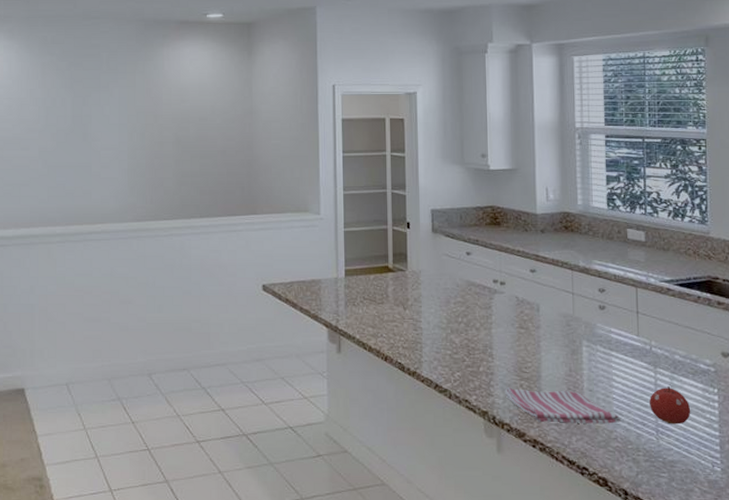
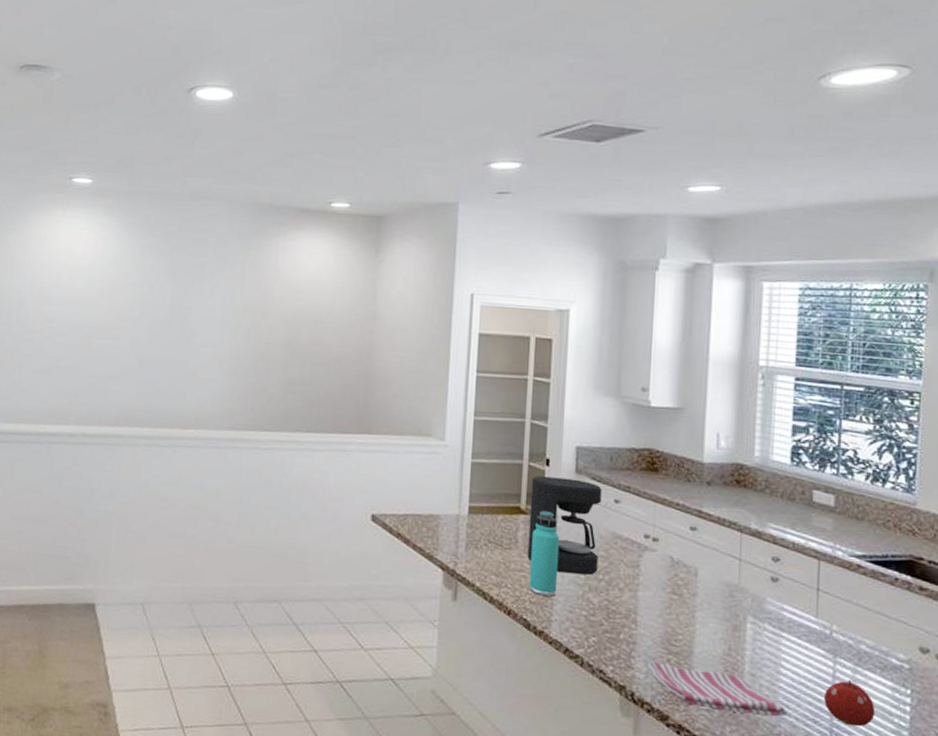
coffee maker: none [396,238,457,319] -> present [527,475,602,575]
thermos bottle: none [400,266,425,341] -> present [529,510,560,597]

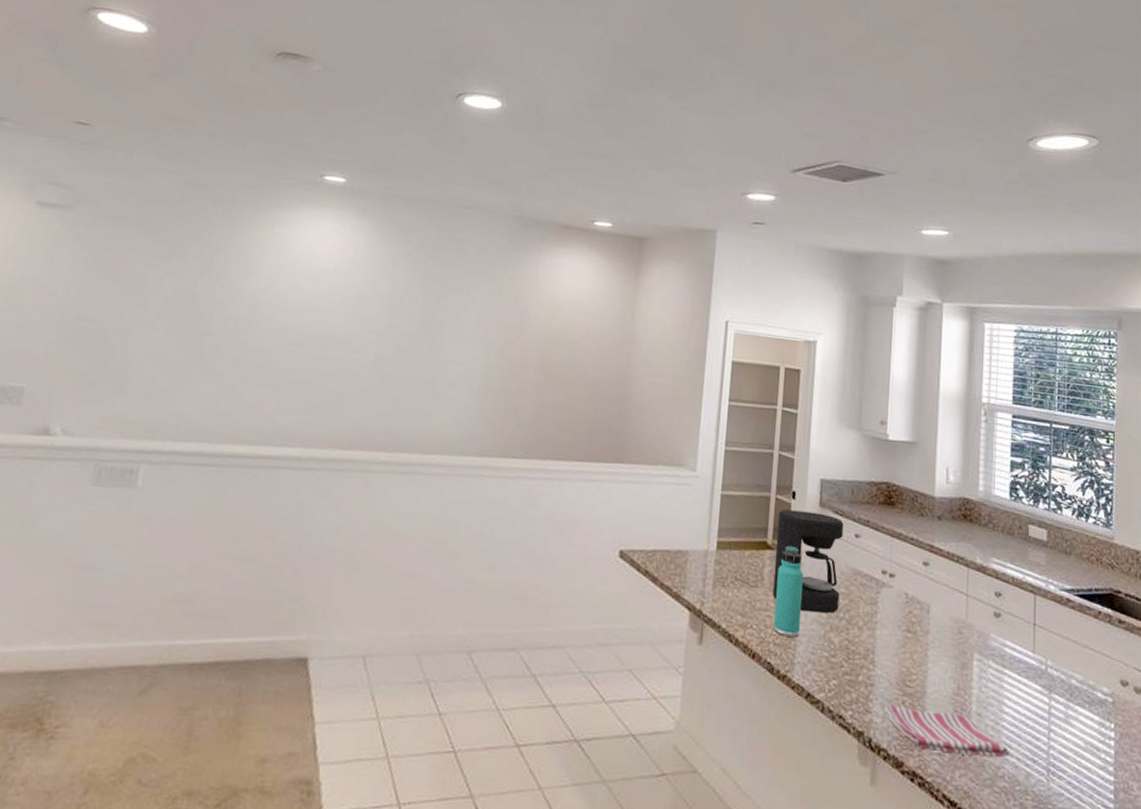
fruit: present [824,679,876,727] -> none [1042,715,1085,765]

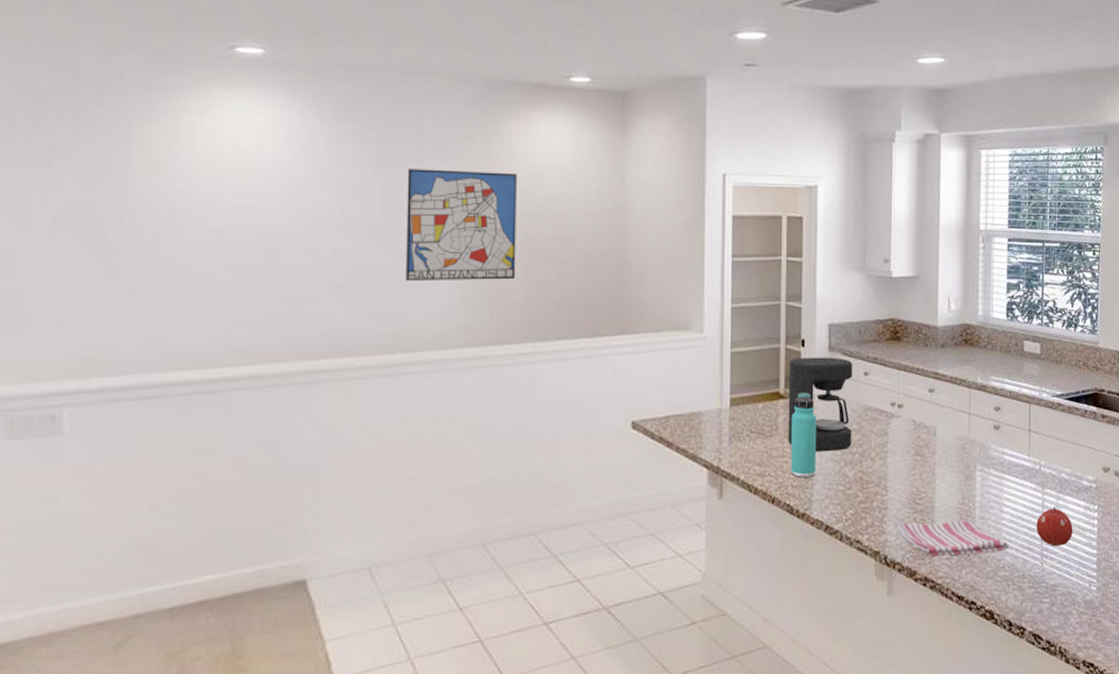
wall art: none [432,289,539,398] -> present [406,169,517,281]
fruit: none [1042,715,1085,765] -> present [1036,506,1073,547]

